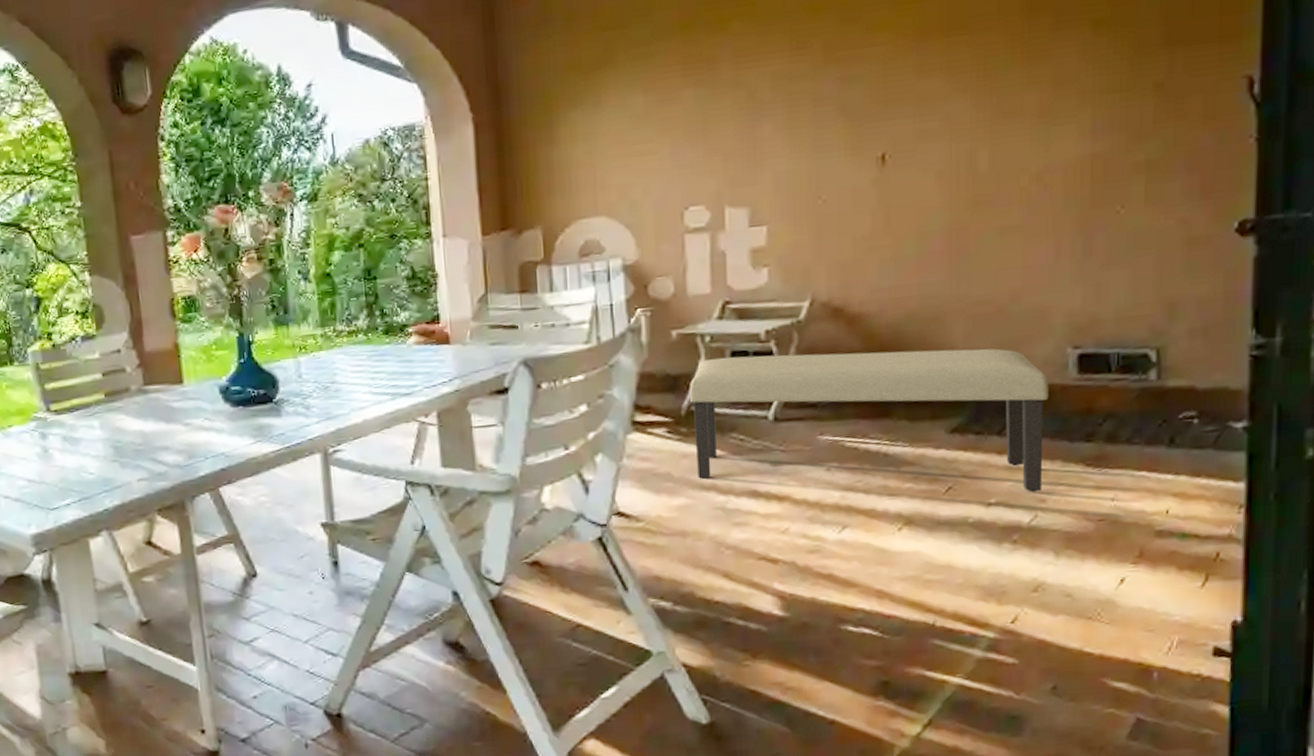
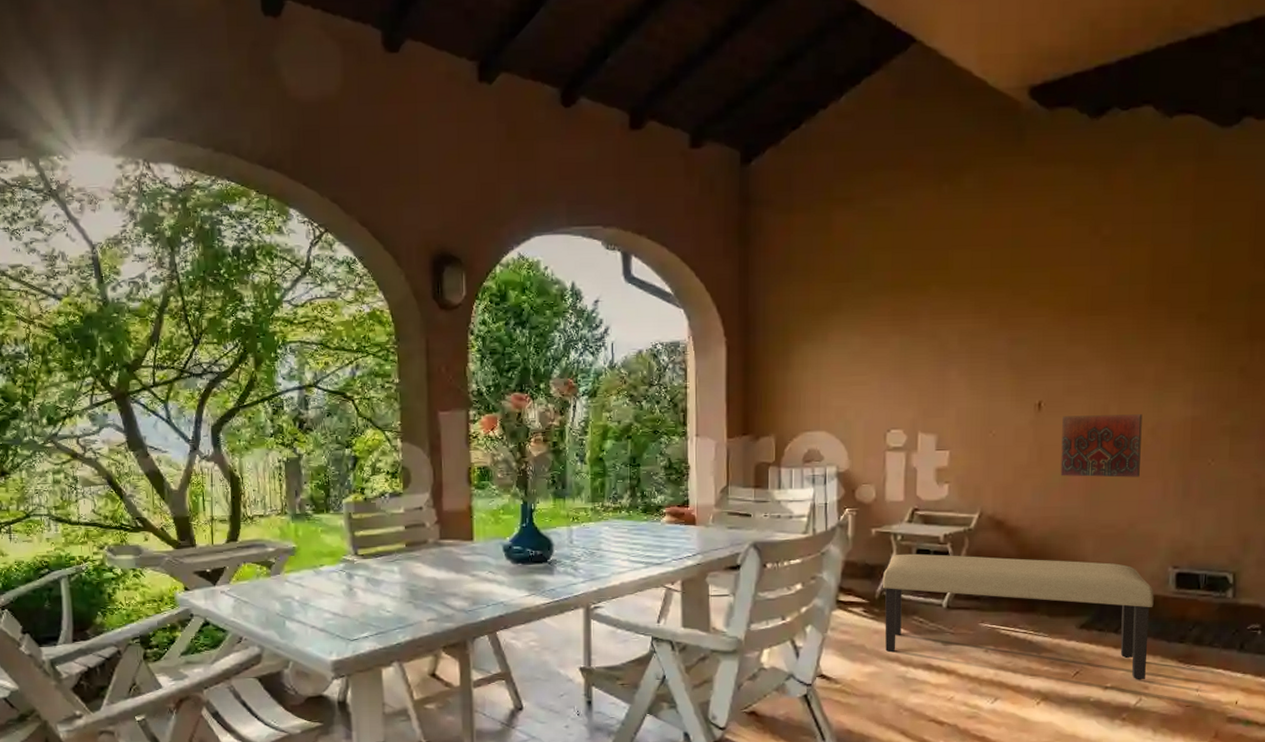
decorative tile: none [915,157,1023,245] -> present [1060,414,1142,478]

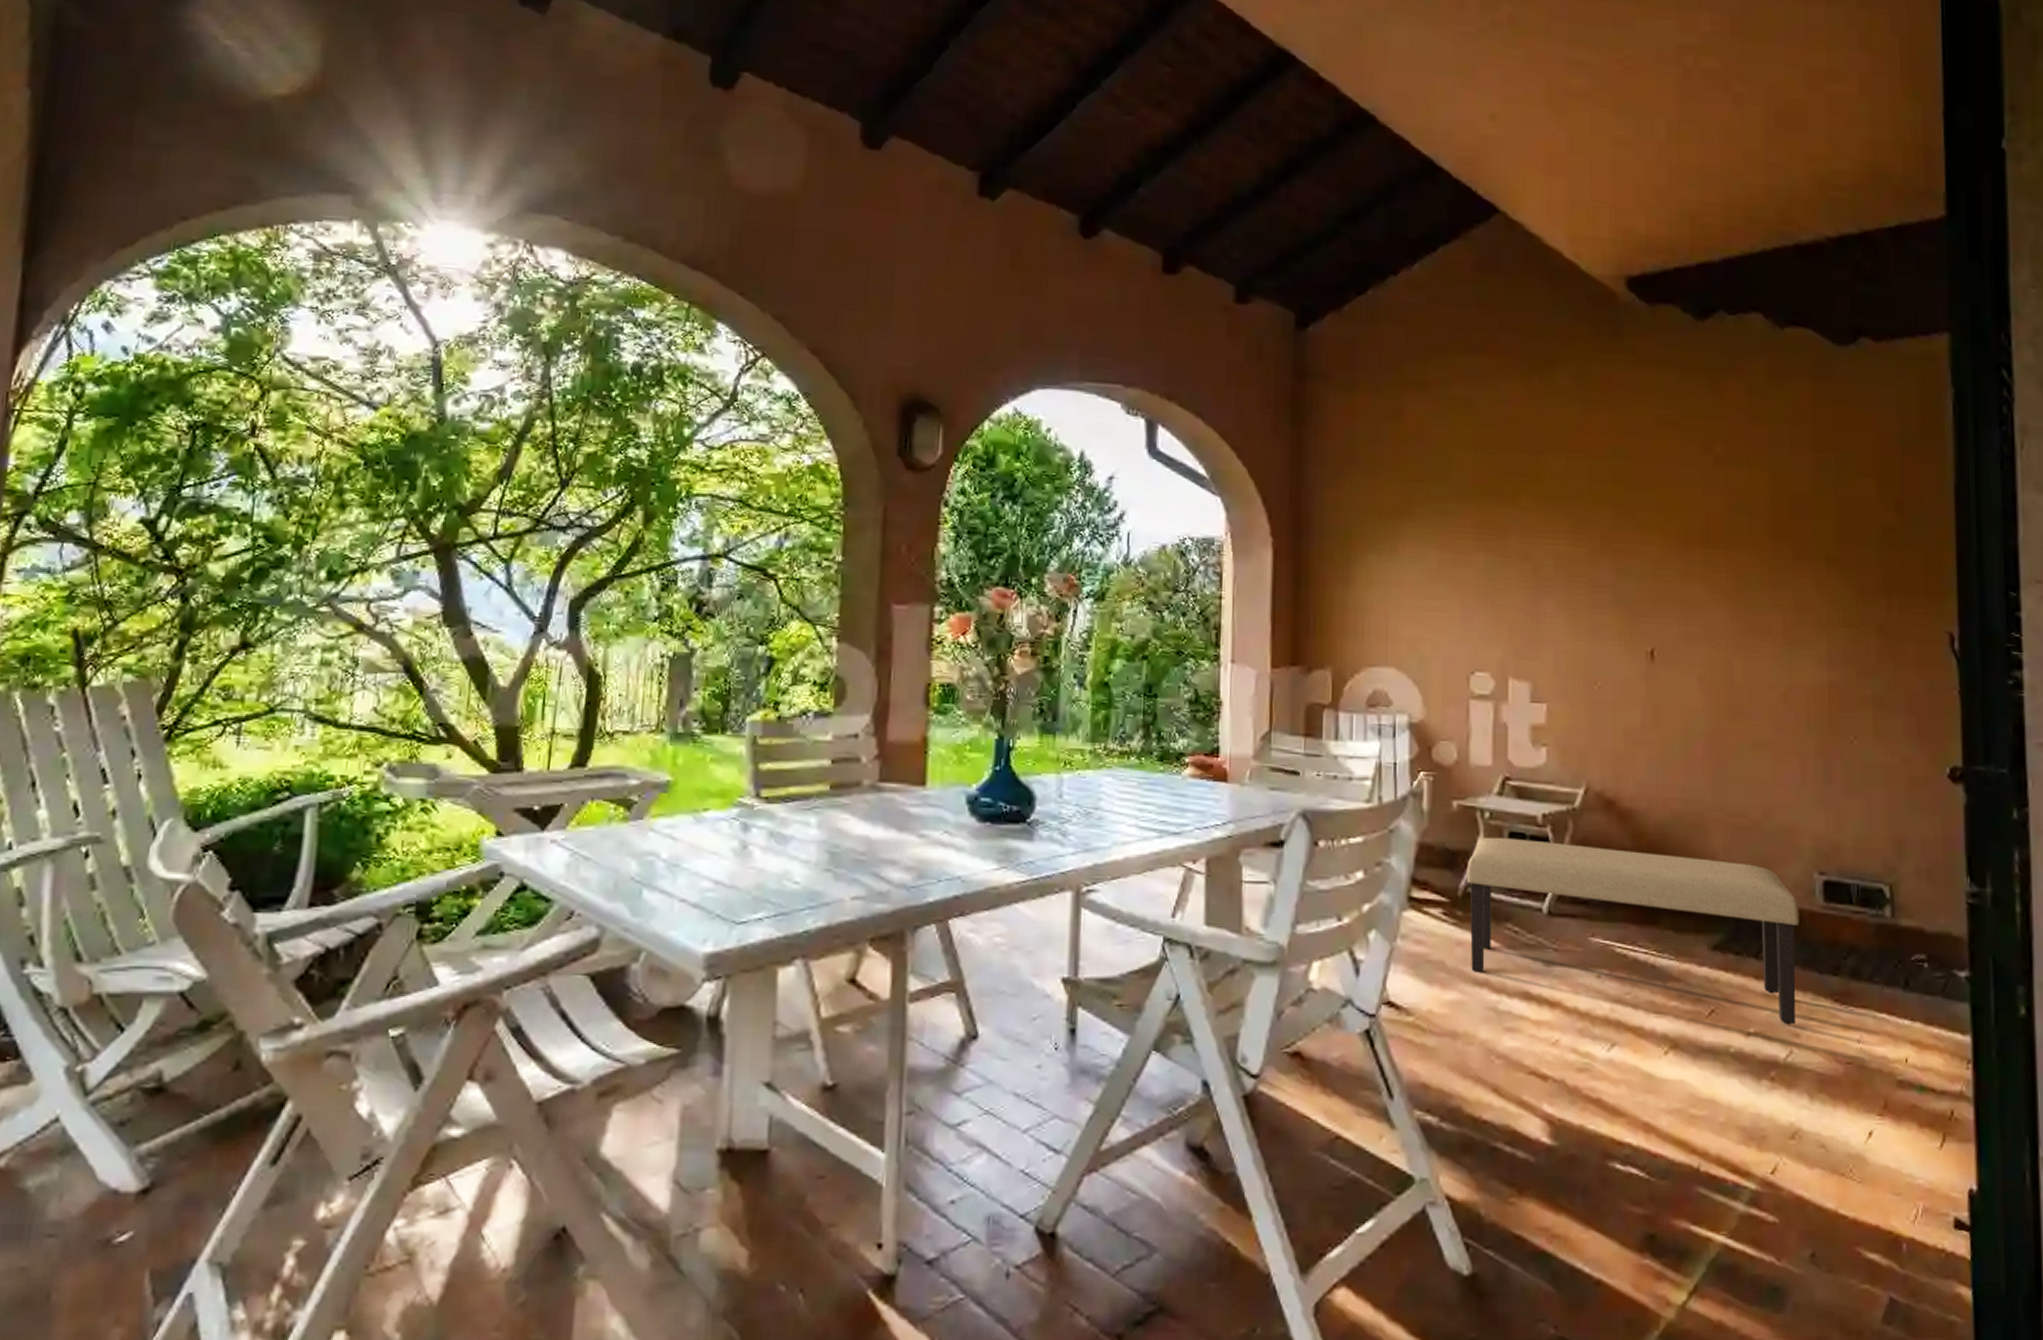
decorative tile: present [1060,414,1142,478] -> none [1680,670,1773,753]

